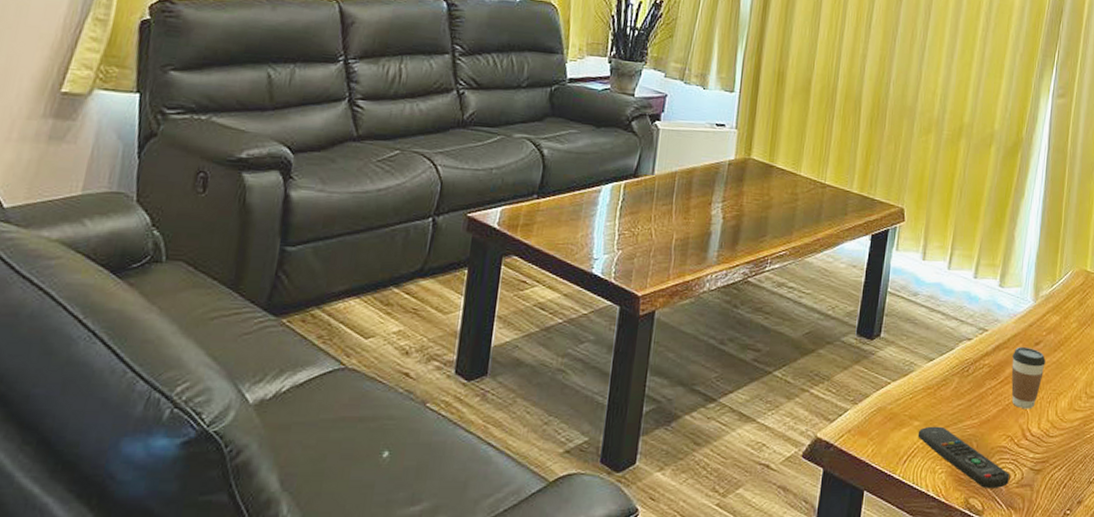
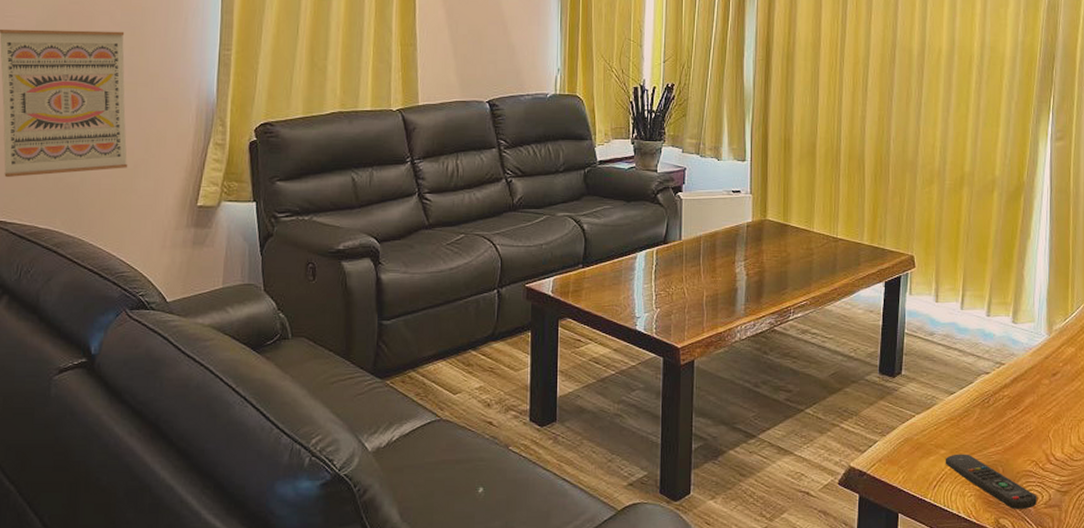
coffee cup: present [1011,347,1046,409] -> none [1031,378,1064,436]

